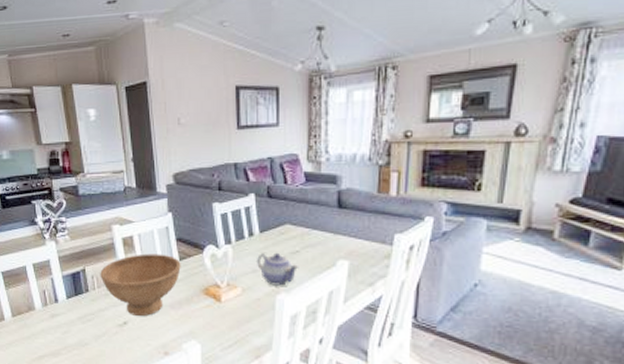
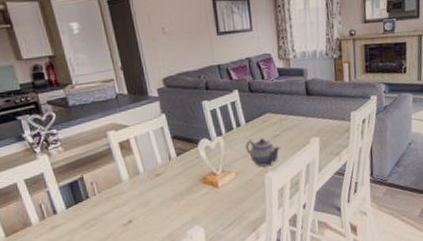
bowl: present [100,253,181,317] -> none [99,152,179,214]

